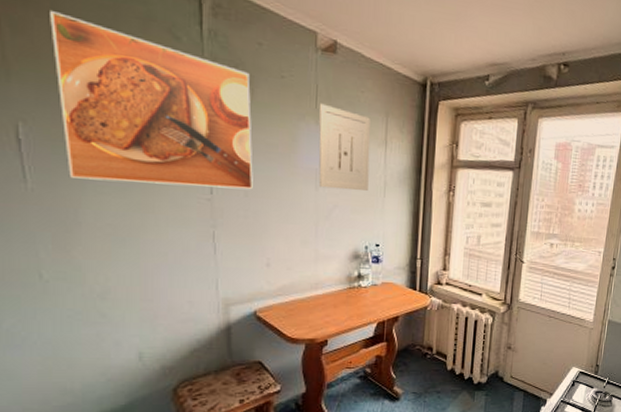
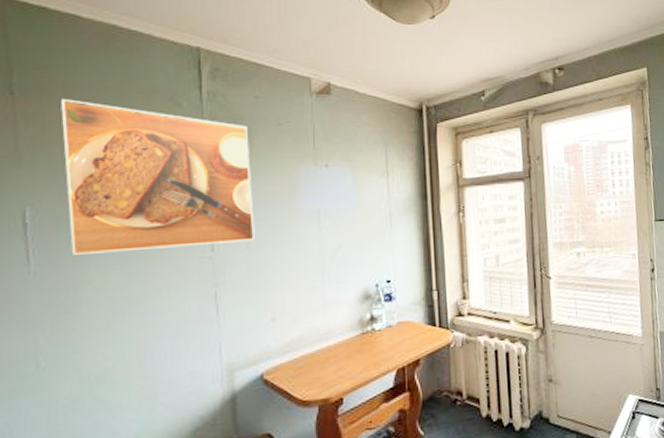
wall art: present [318,103,371,191] -> none [317,143,373,228]

